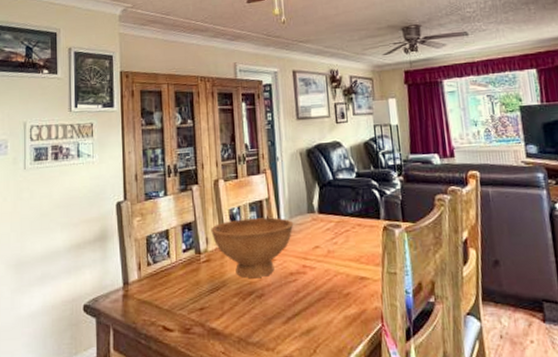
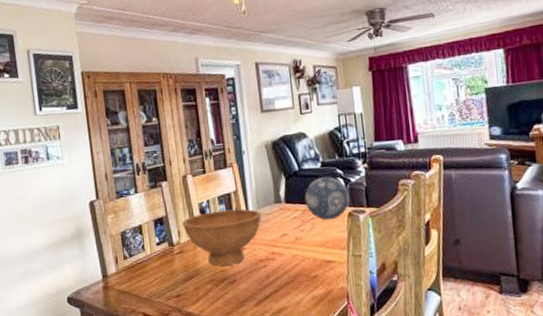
decorative ball: none [338,188,385,234] -> present [304,177,350,220]

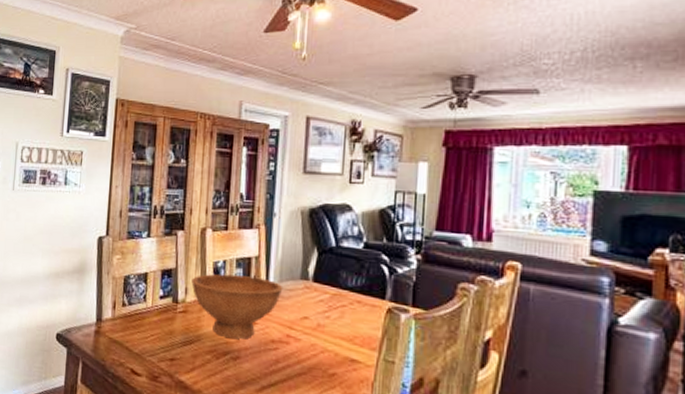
decorative ball: present [304,177,350,220] -> none [337,260,393,313]

